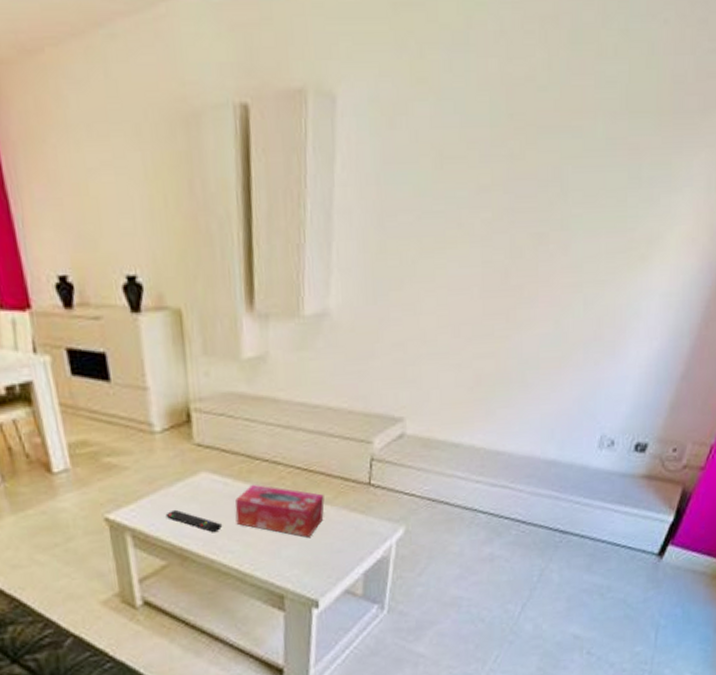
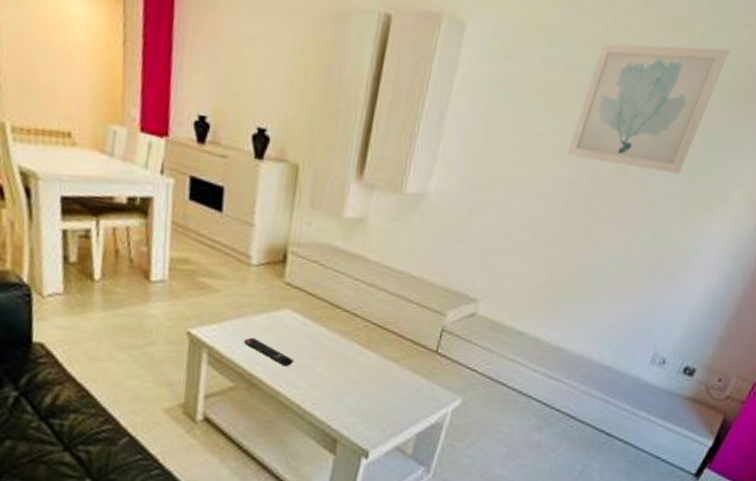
tissue box: present [235,484,325,537] -> none [307,329,393,389]
wall art: none [476,58,649,232] -> present [567,43,730,174]

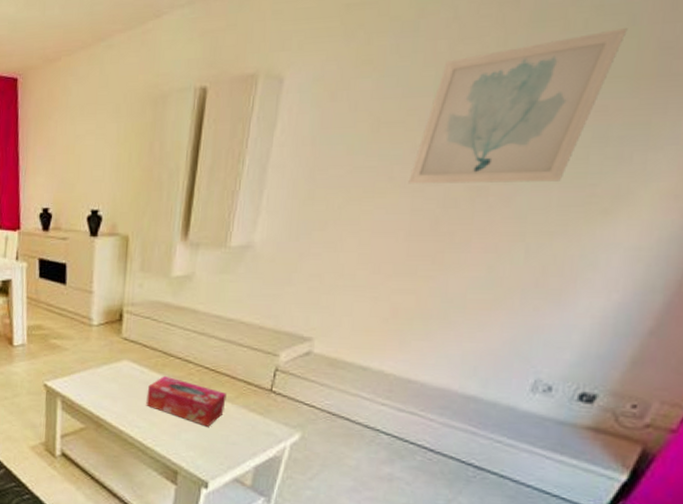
remote control: present [243,337,294,367] -> none [90,386,135,410]
tissue box: none [307,329,393,389] -> present [146,375,227,427]

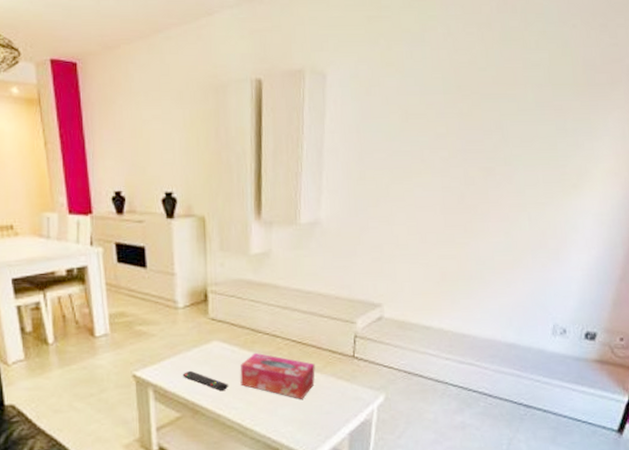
remote control: none [90,386,135,410] -> present [182,370,229,392]
wall art: present [408,28,628,184] -> none [436,49,564,166]

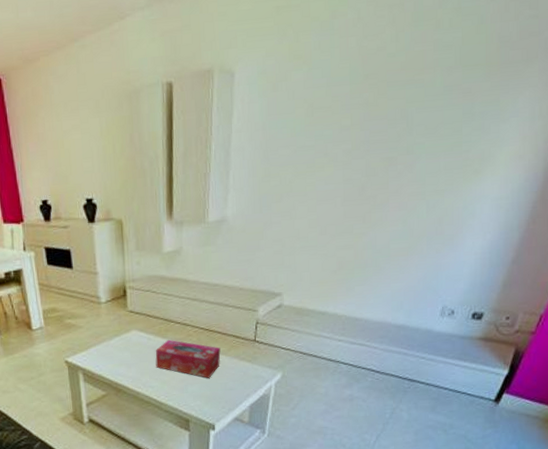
remote control: present [182,370,229,392] -> none [106,356,146,373]

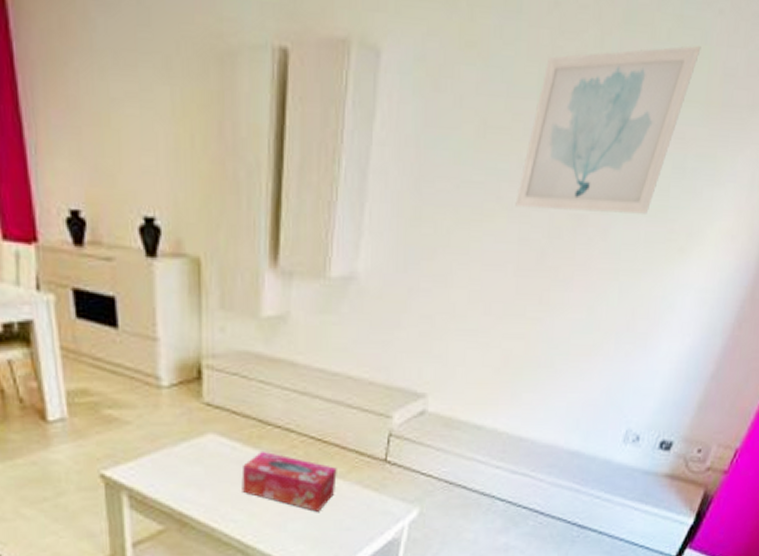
wall art: none [339,26,478,159] -> present [515,46,701,214]

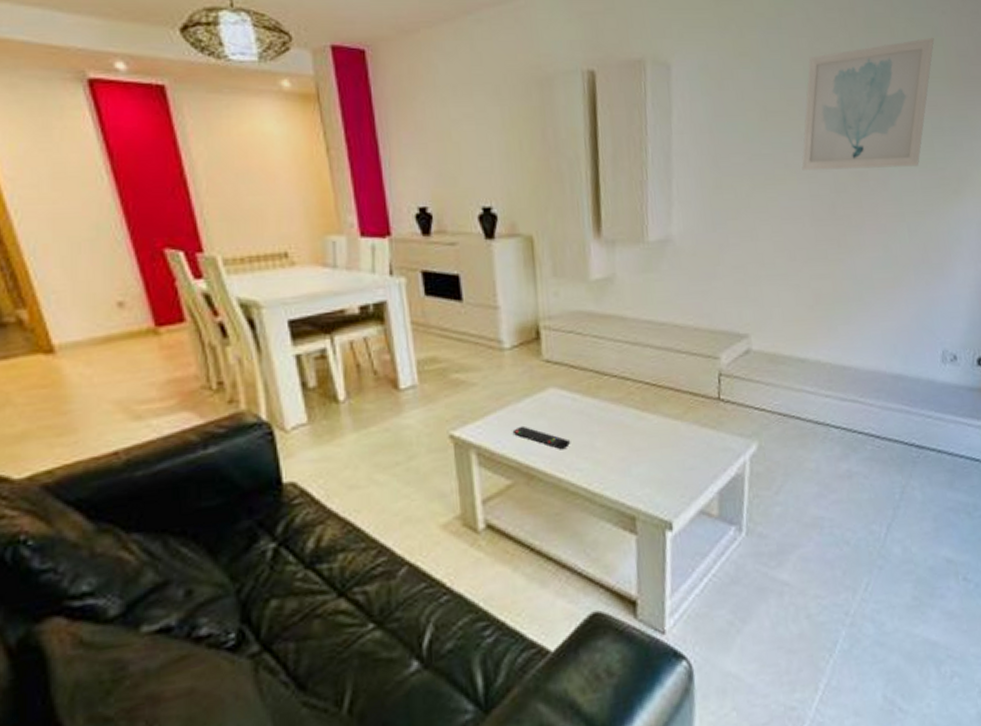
remote control: none [167,471,227,499] -> present [512,425,571,450]
tissue box: present [241,450,337,512] -> none [583,399,675,454]

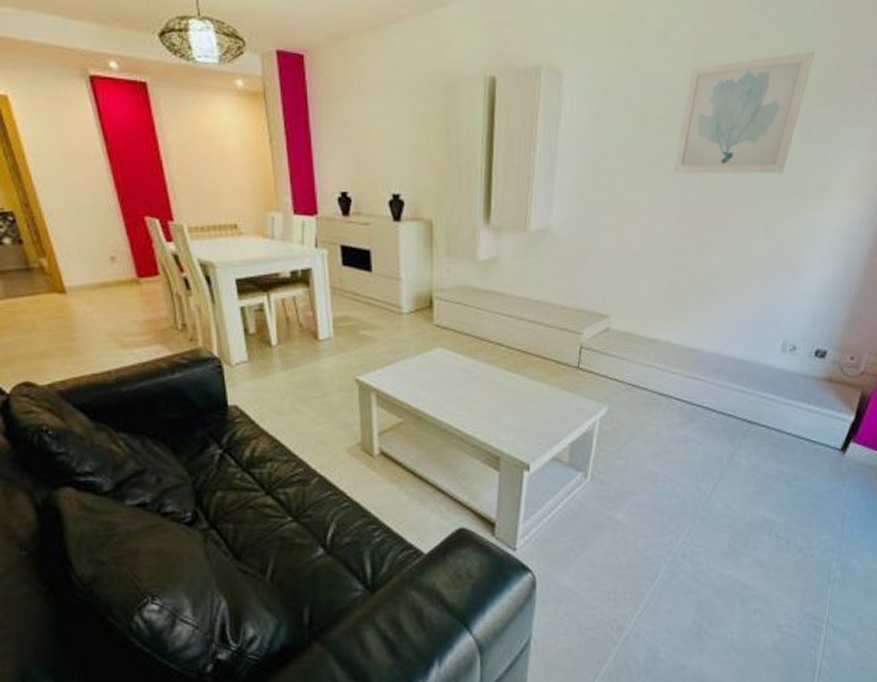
remote control: present [512,425,571,450] -> none [405,376,452,399]

